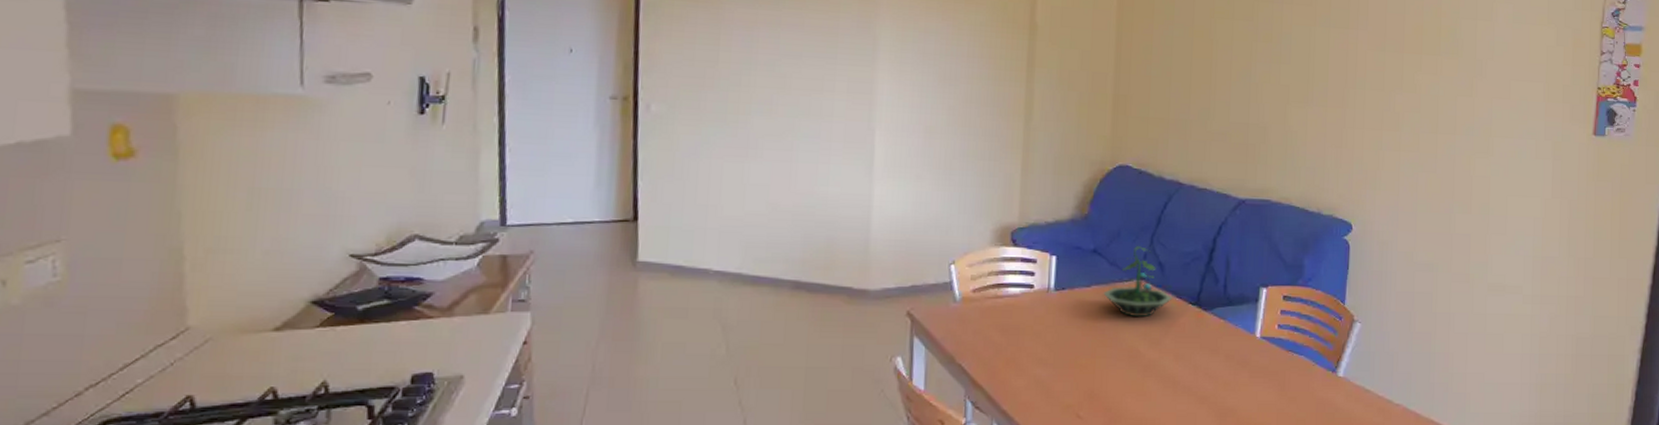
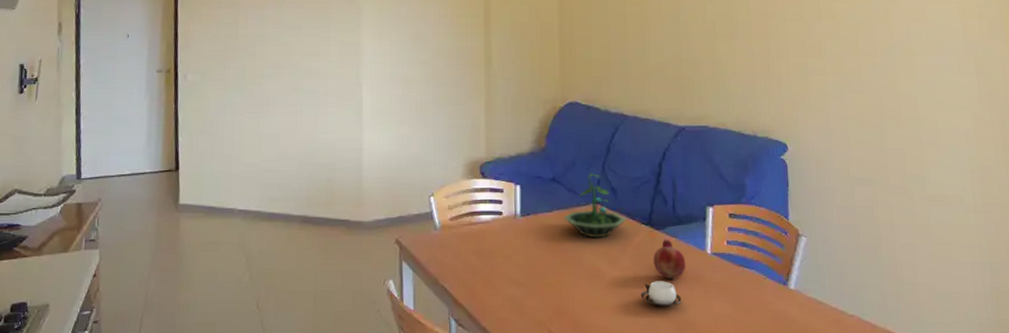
cup: none [1180,365,1225,391] -> present [640,281,682,306]
fruit: none [1197,320,1233,365] -> present [653,239,686,281]

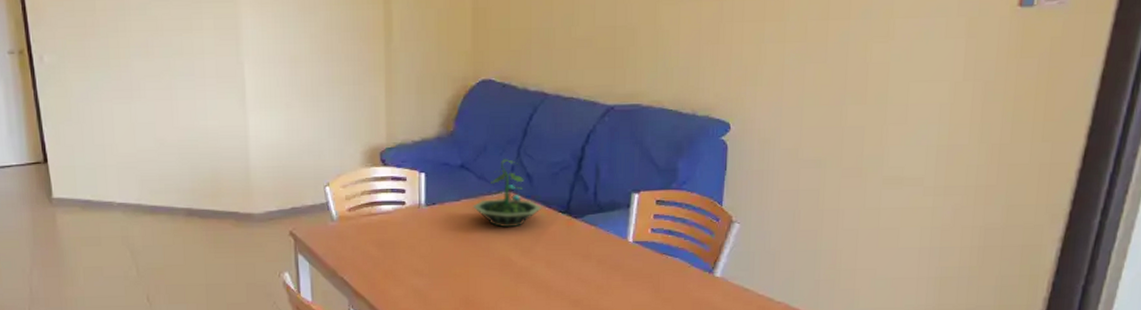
cup: present [640,281,682,306] -> none [553,270,597,295]
fruit: present [653,239,686,281] -> none [569,227,604,270]

